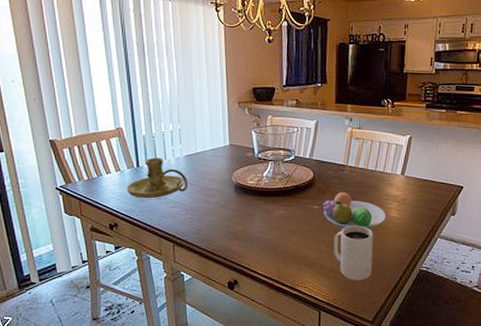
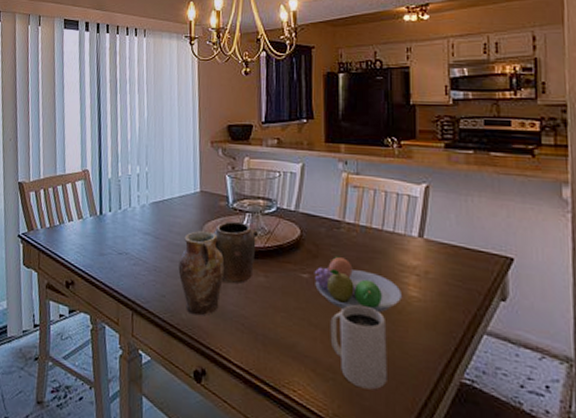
candle holder: present [126,157,189,199] -> none [87,204,153,253]
jar set: none [212,168,280,242] -> present [178,221,259,316]

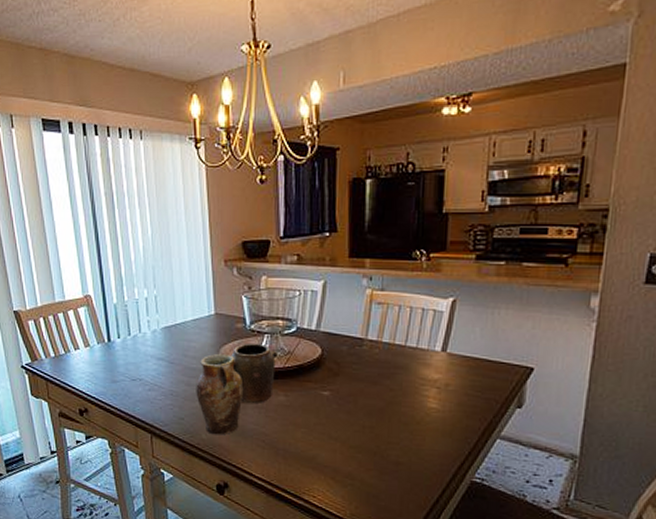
fruit bowl: present [314,256,401,313] -> none [334,373,421,425]
mug: present [330,304,387,390] -> none [349,417,405,492]

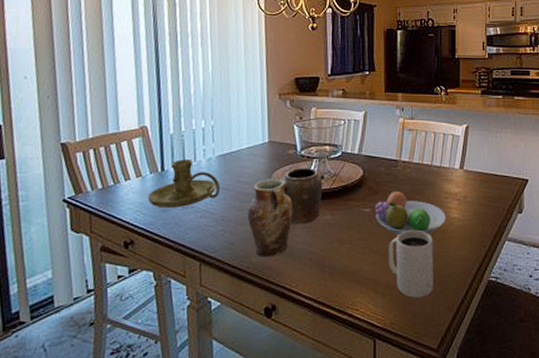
candle holder: none [96,330,167,380] -> present [147,159,221,209]
fruit bowl: none [334,373,421,425] -> present [374,190,446,235]
mug: none [349,417,405,492] -> present [388,229,434,298]

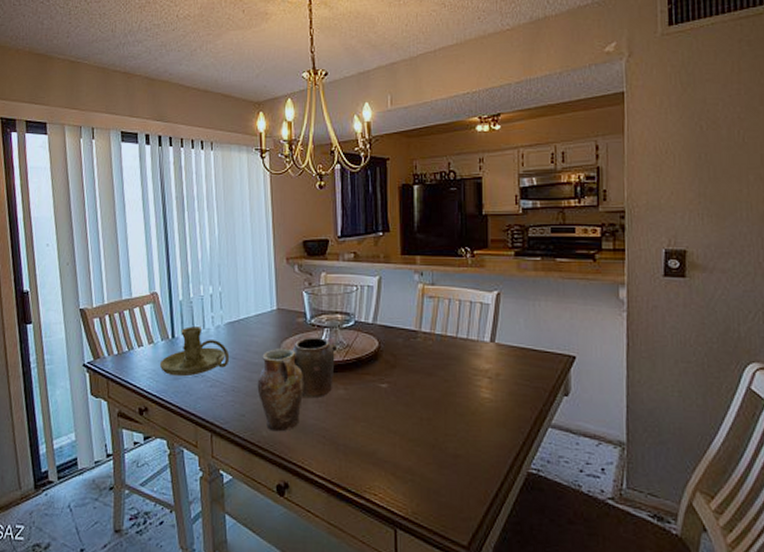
fruit bowl: present [374,190,446,235] -> none [392,364,475,416]
mug: present [388,229,434,298] -> none [408,409,462,487]

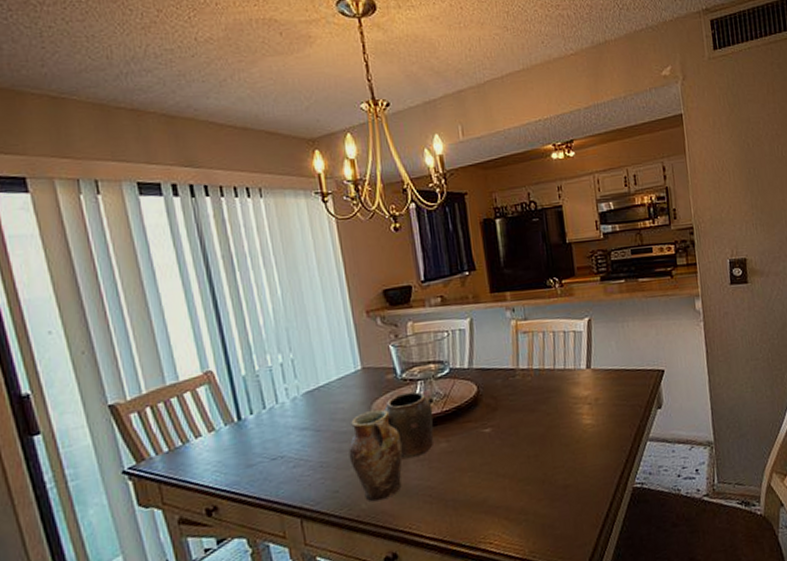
candle holder: present [159,326,230,377] -> none [225,402,313,464]

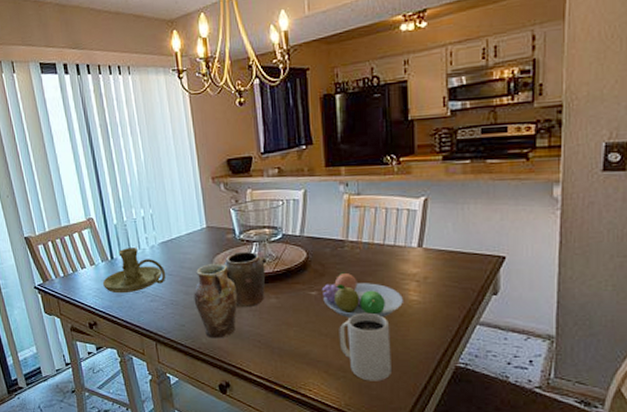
candle holder: none [225,402,313,464] -> present [102,247,166,294]
fruit bowl: none [495,403,578,453] -> present [321,272,403,318]
mug: none [516,443,573,520] -> present [339,312,391,381]

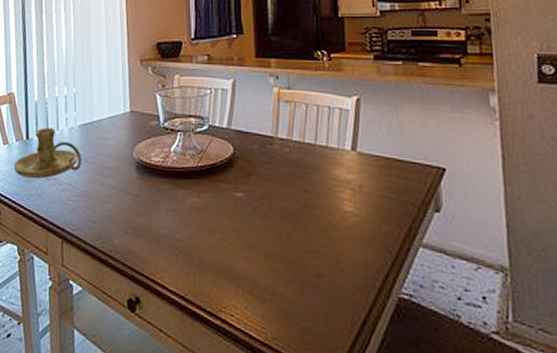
jar set: present [193,251,268,339] -> none [109,141,192,241]
fruit bowl: present [321,272,403,318] -> none [248,173,337,230]
mug: present [339,312,391,381] -> none [266,222,325,310]

